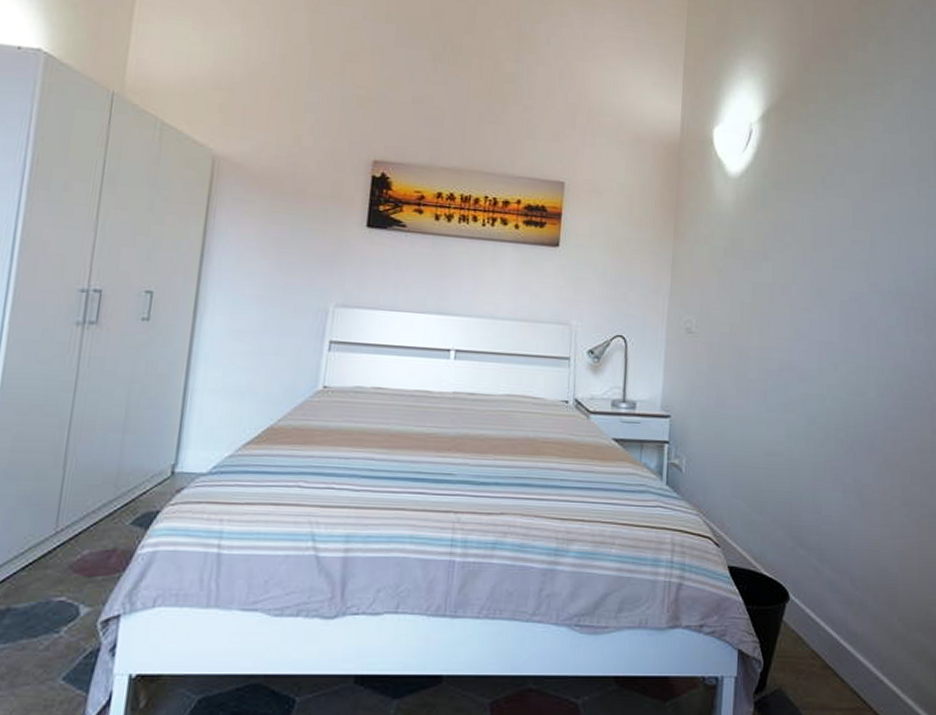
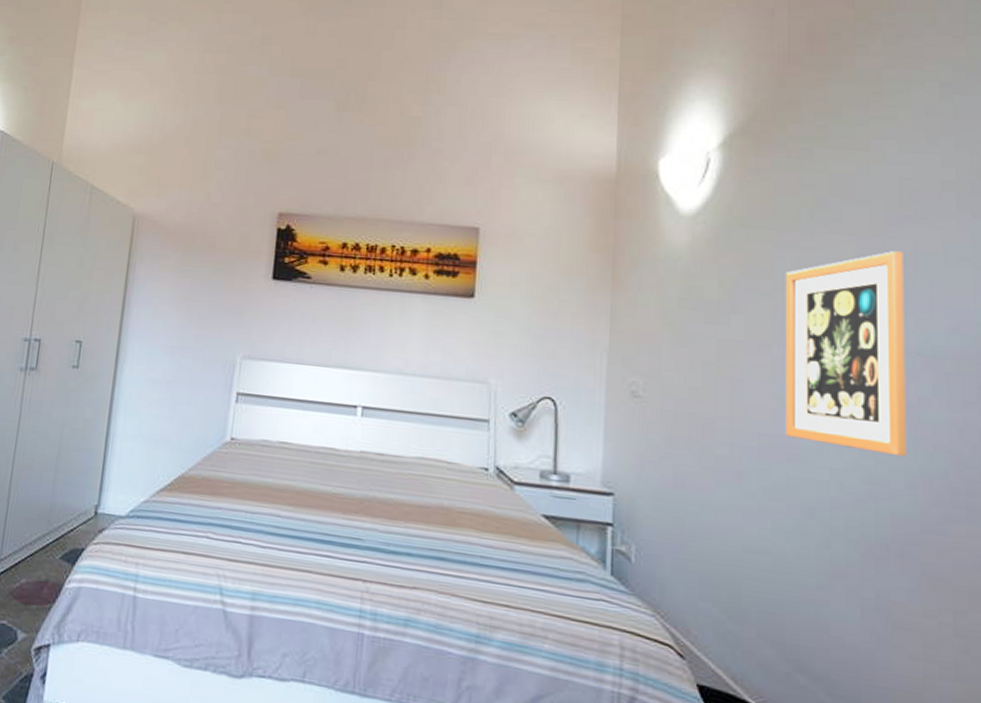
wall art: none [798,211,883,373] -> present [785,251,907,457]

